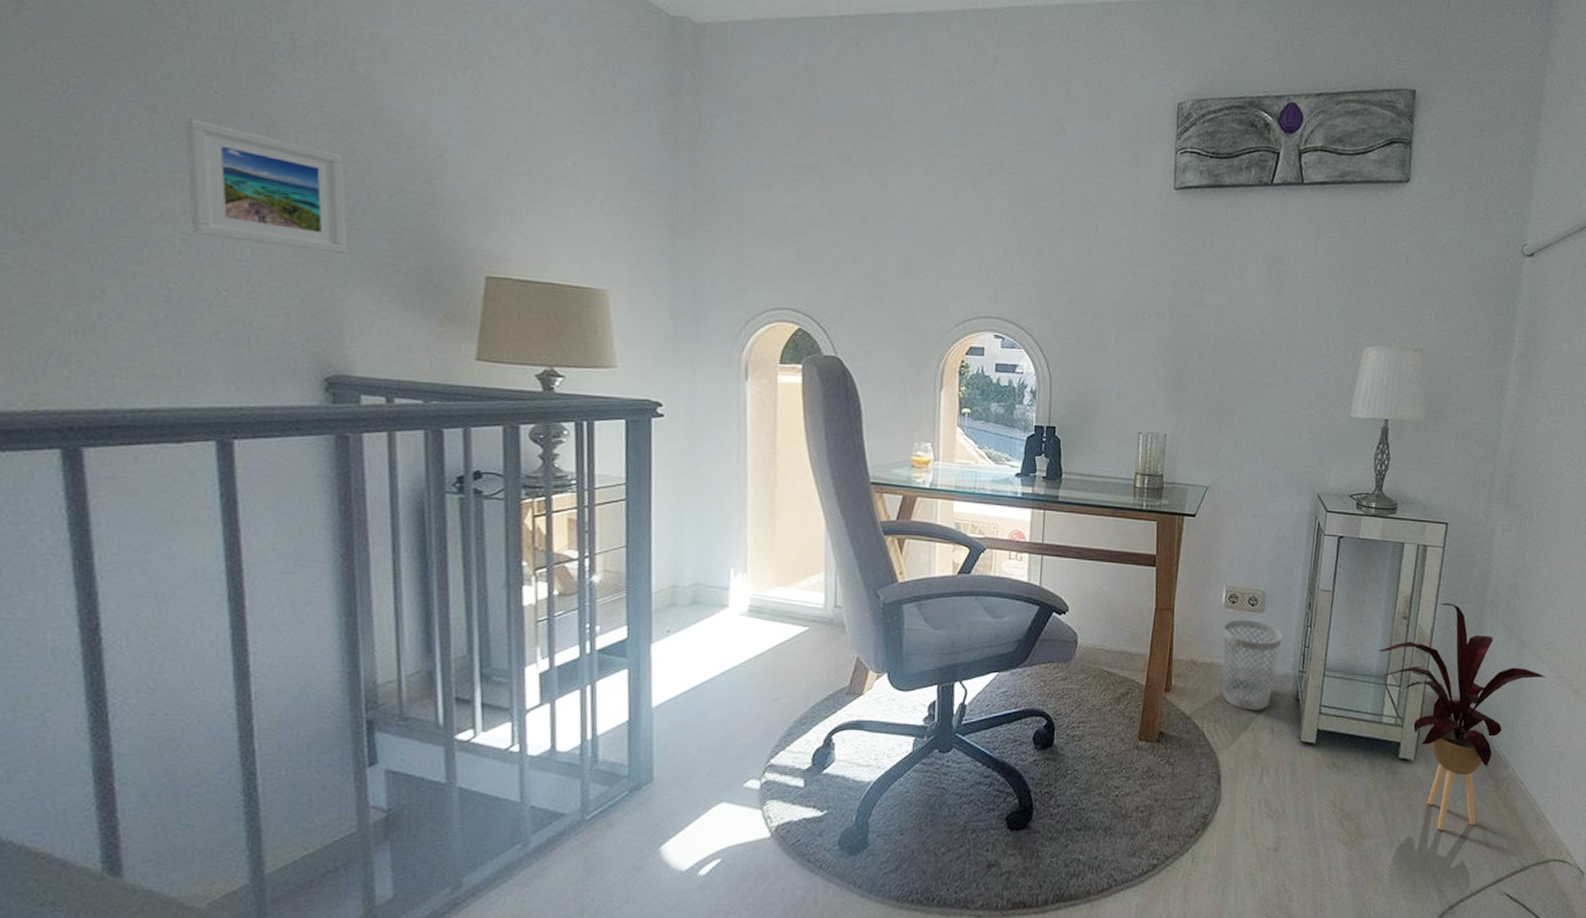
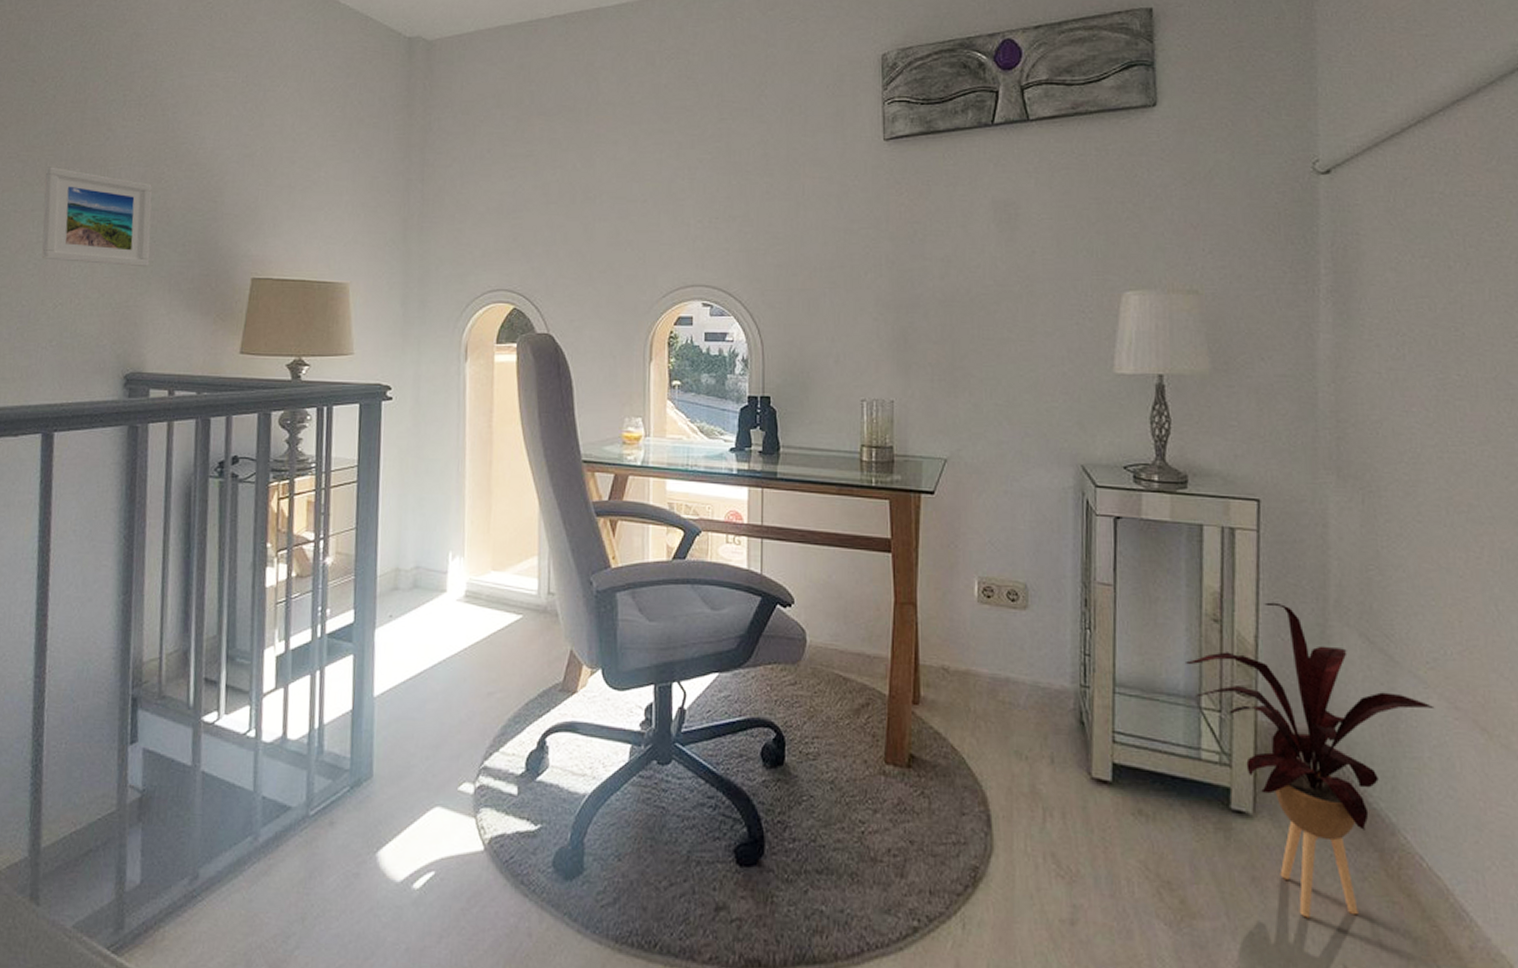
wastebasket: present [1222,619,1282,710] -> none [978,617,1054,734]

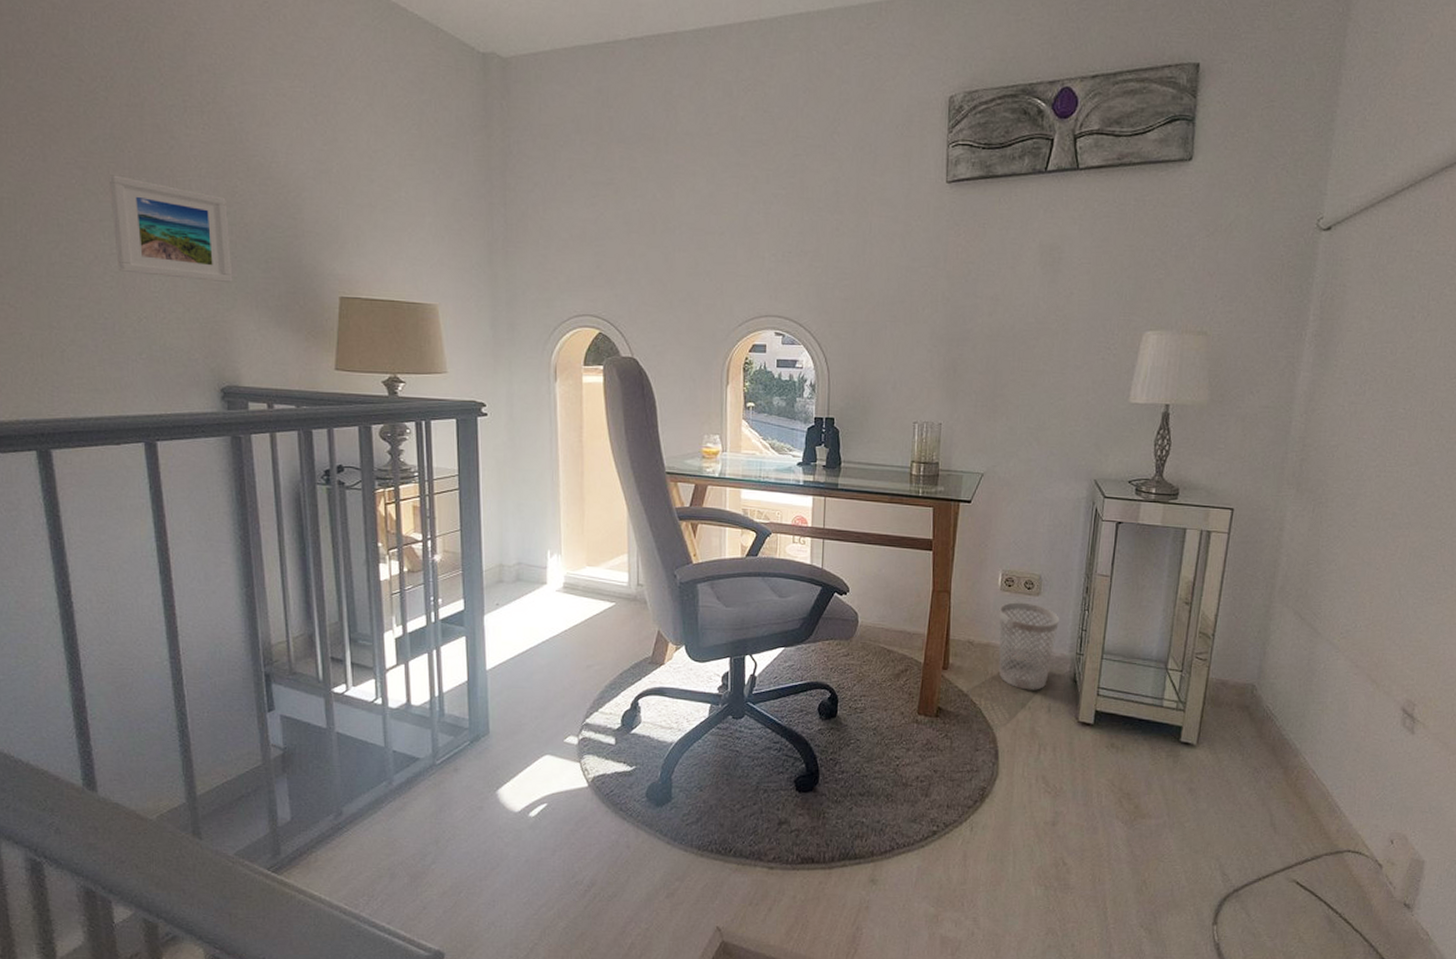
wastebasket: none [978,617,1054,734] -> present [998,602,1059,690]
house plant: present [1184,602,1435,918] -> none [1159,589,1341,815]

